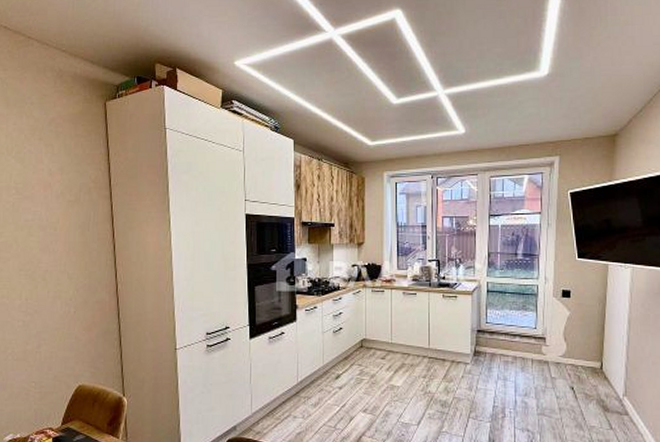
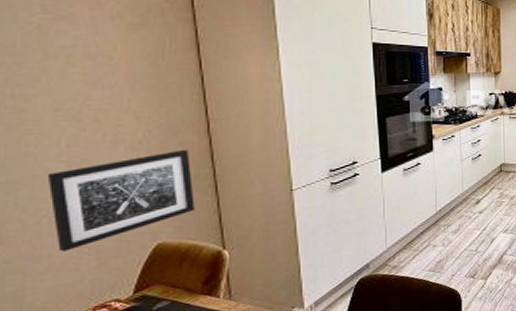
wall art: none [13,307,105,384] -> present [47,150,195,252]

